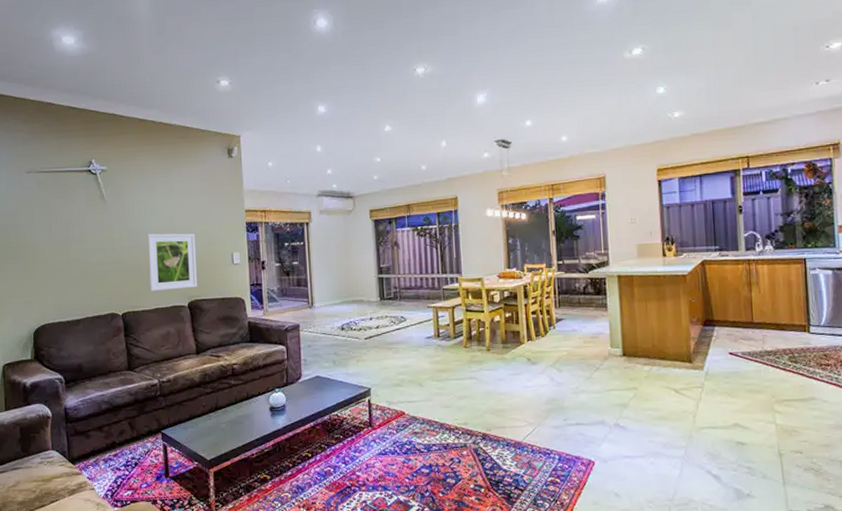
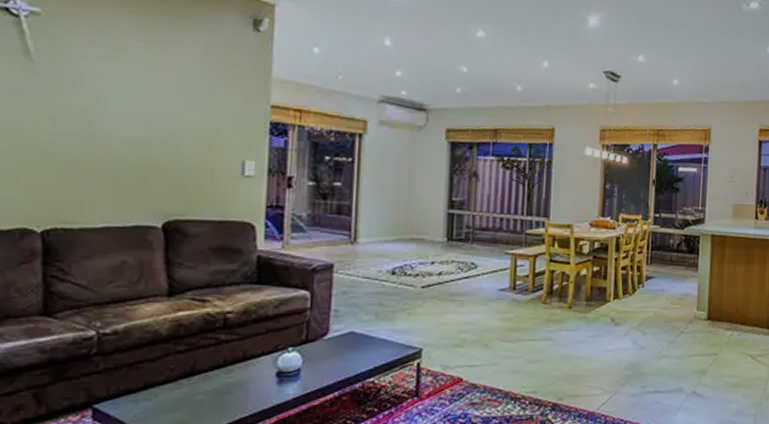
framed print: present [146,233,197,292] -> none [97,118,186,203]

